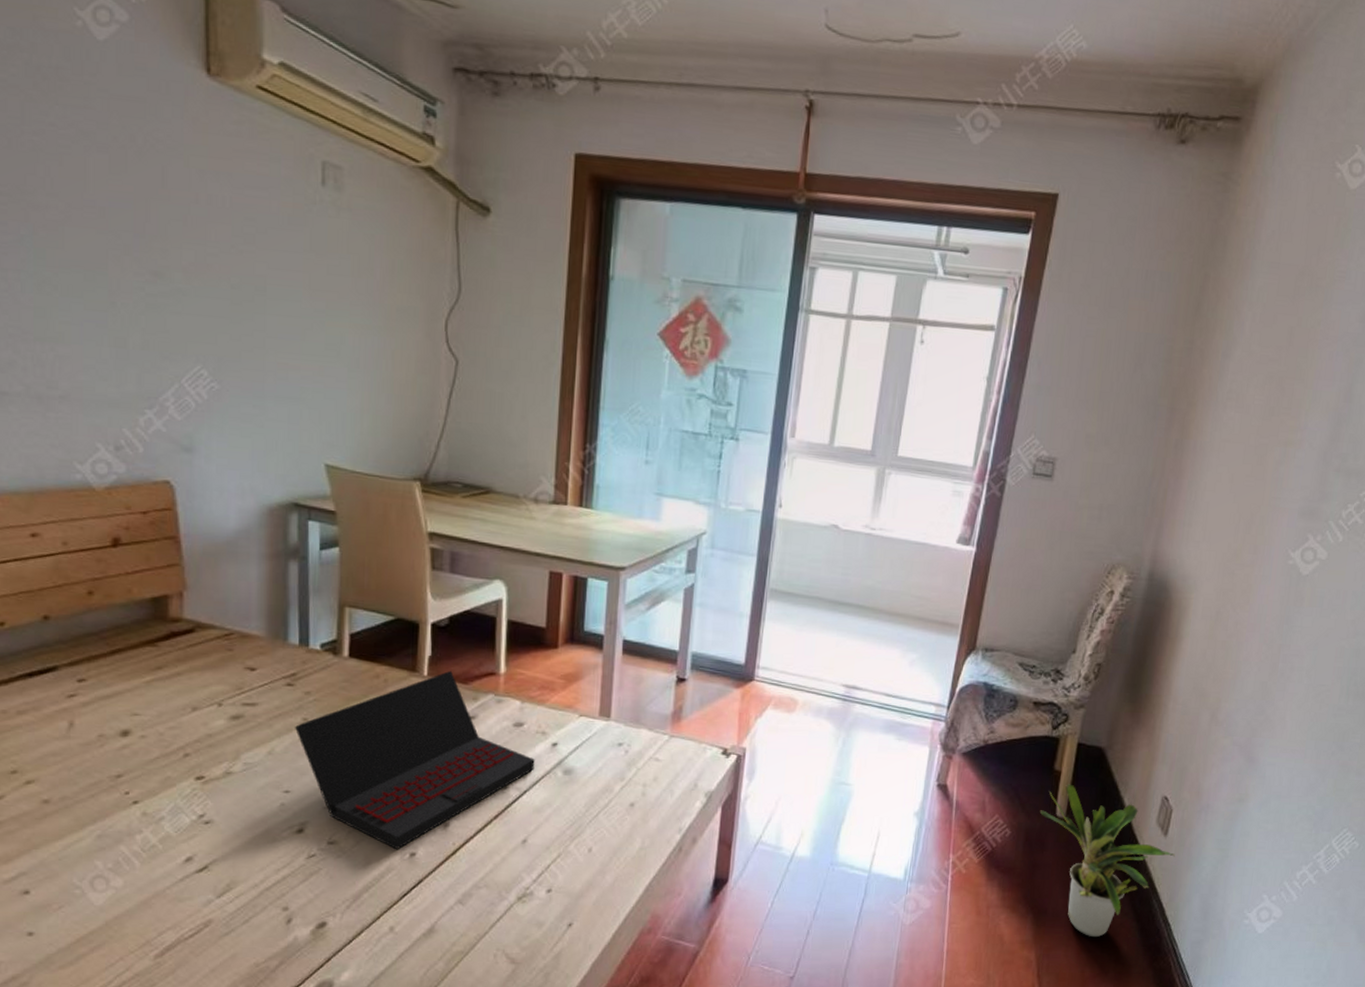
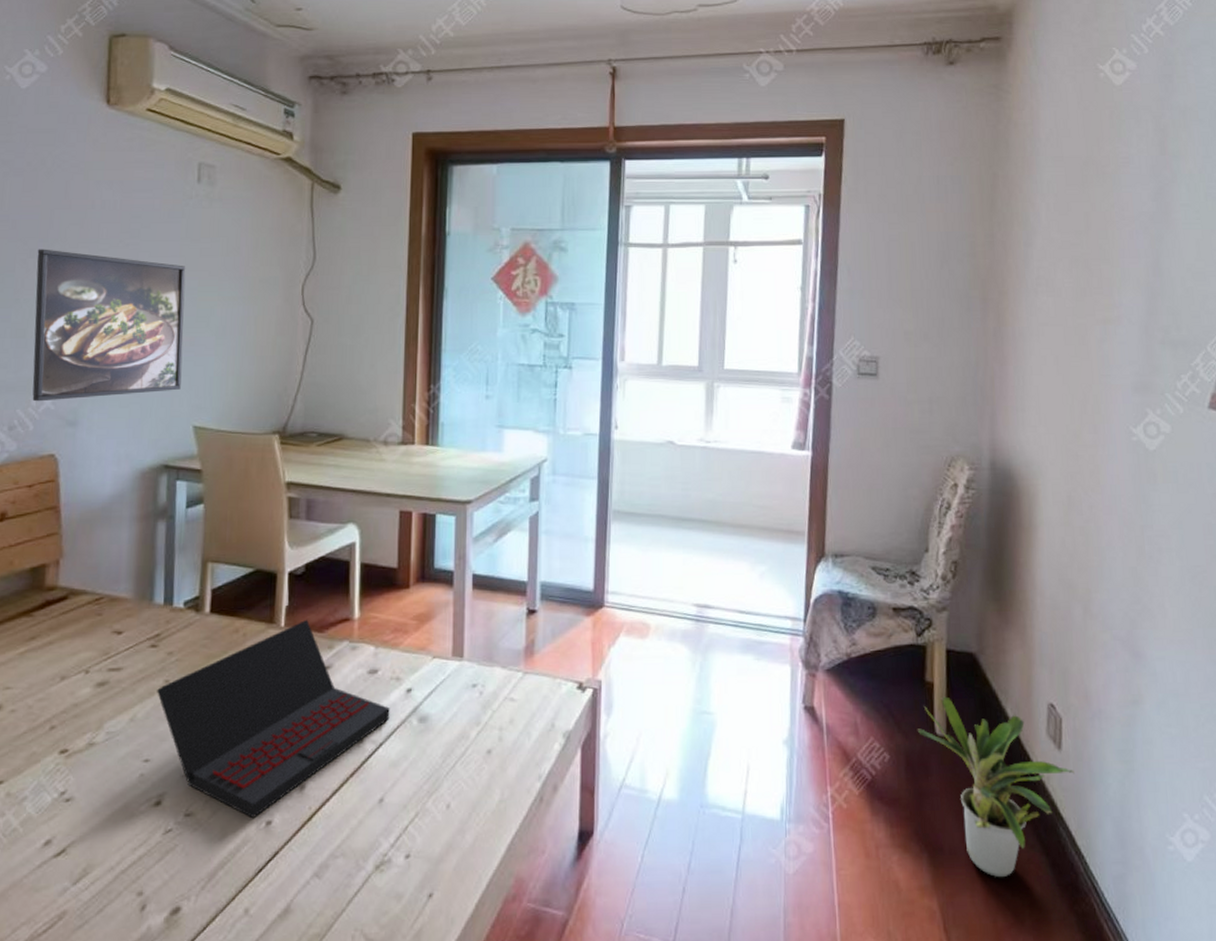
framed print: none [133,245,311,424] -> present [32,249,186,402]

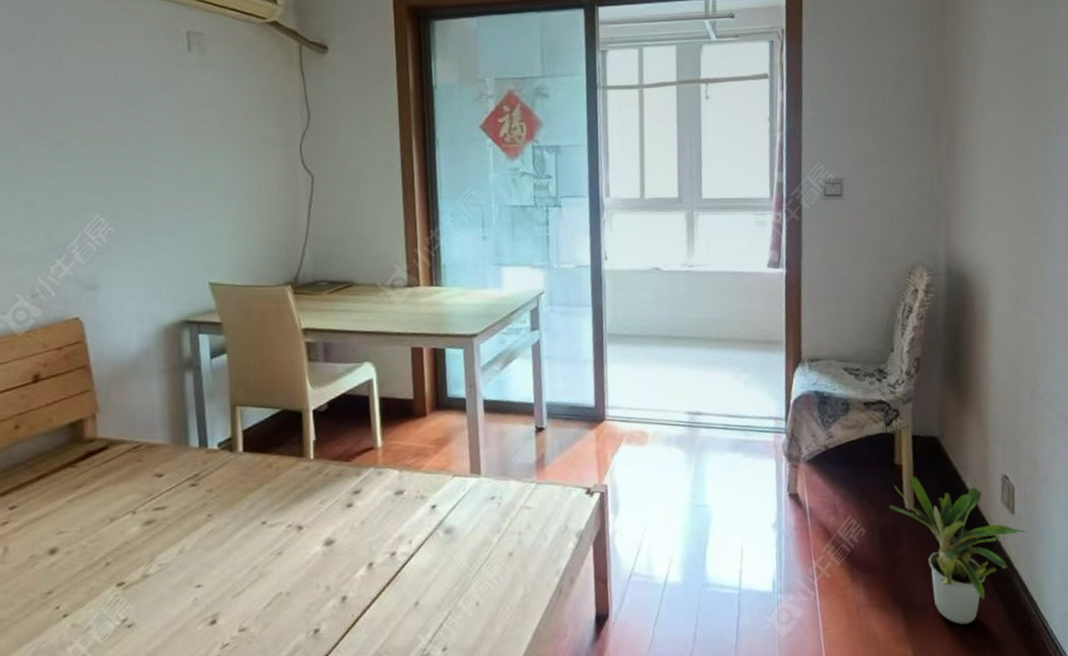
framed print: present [32,249,186,402] -> none [38,123,193,270]
laptop: present [157,619,390,819] -> none [201,450,418,629]

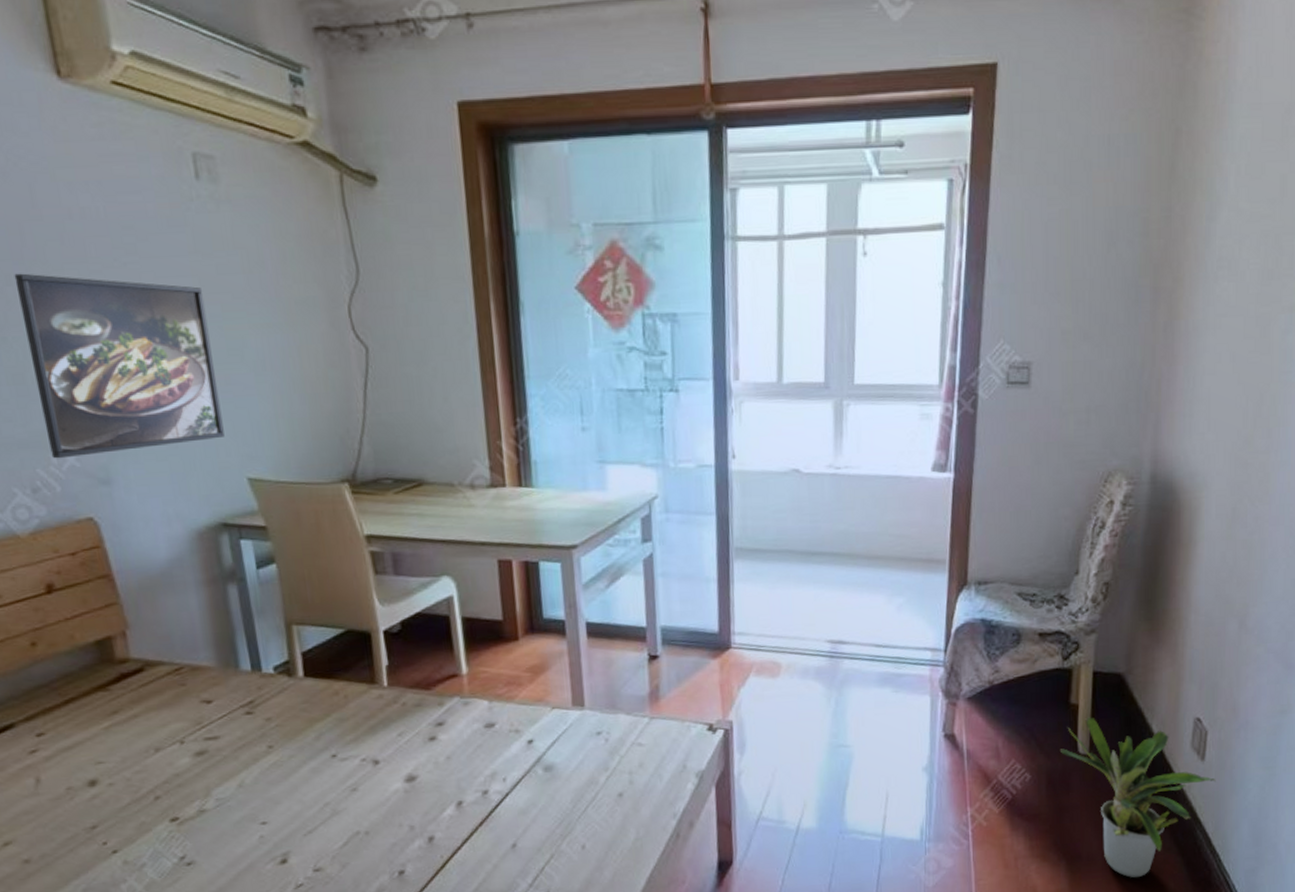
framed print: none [38,123,193,270] -> present [14,273,225,459]

